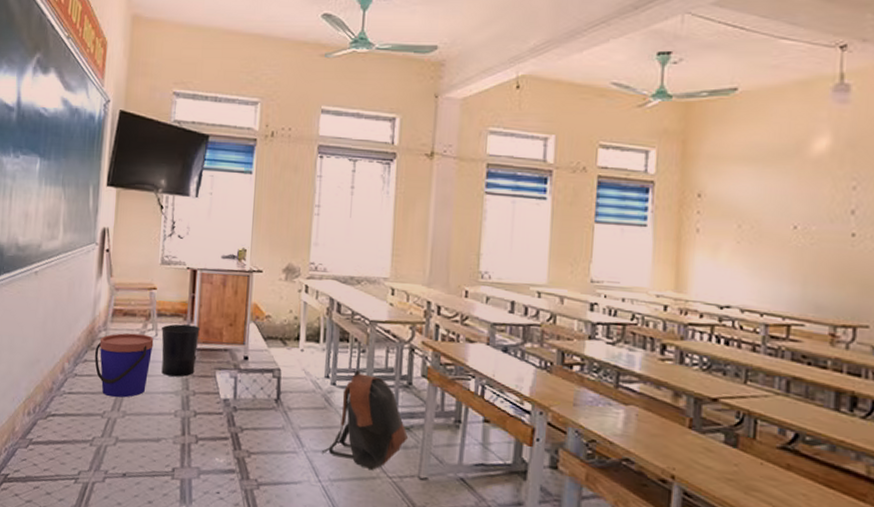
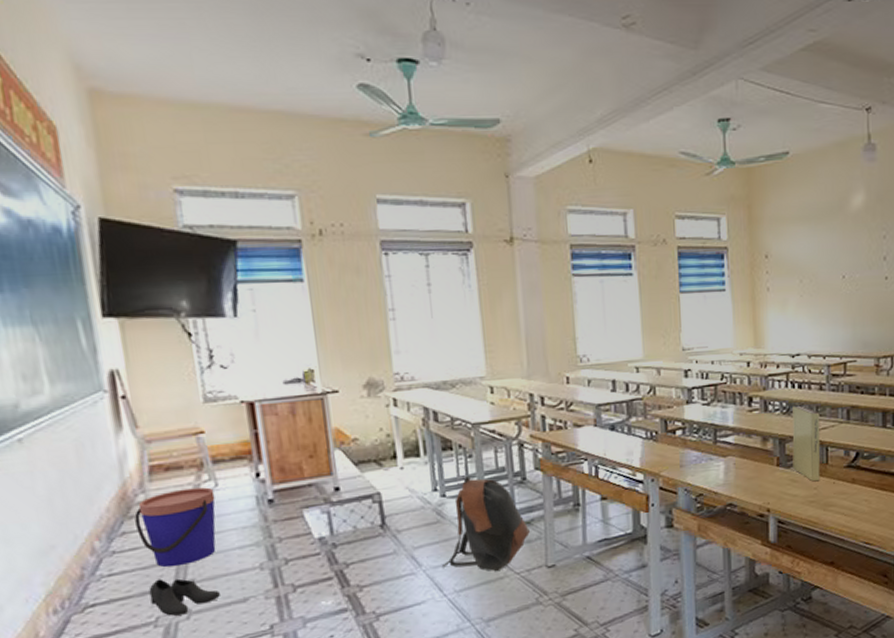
shoe: none [92,405,141,441] -> present [149,578,220,616]
waste bin: present [161,324,200,377] -> none [220,465,276,528]
book: none [709,363,750,458] -> present [792,405,821,482]

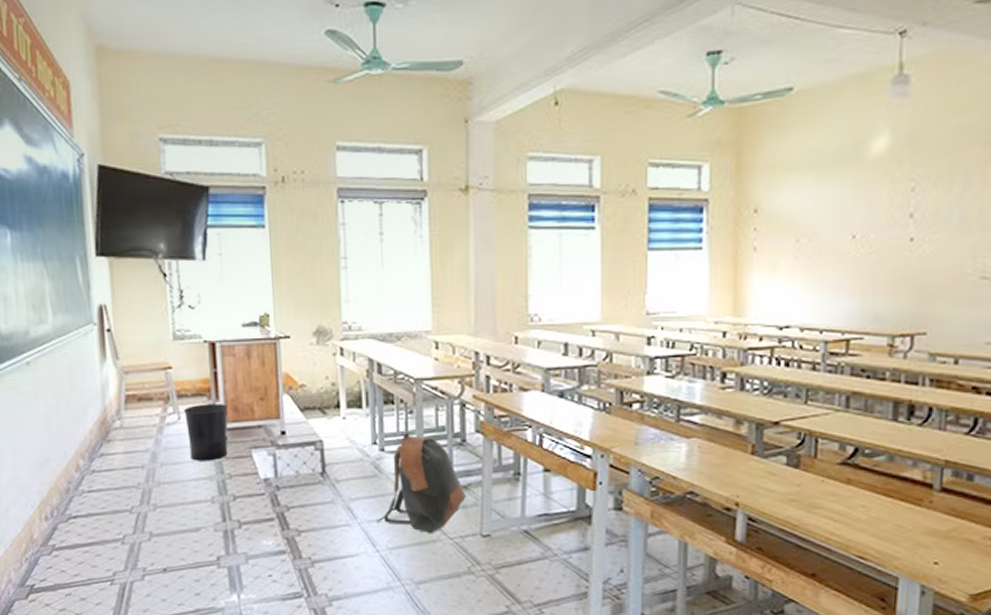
bucket: present [134,487,216,567] -> none [111,419,178,491]
shoe: present [149,578,220,616] -> none [119,500,177,536]
waste bin: none [220,465,276,528] -> present [183,404,228,461]
book: present [792,405,821,482] -> none [771,386,810,477]

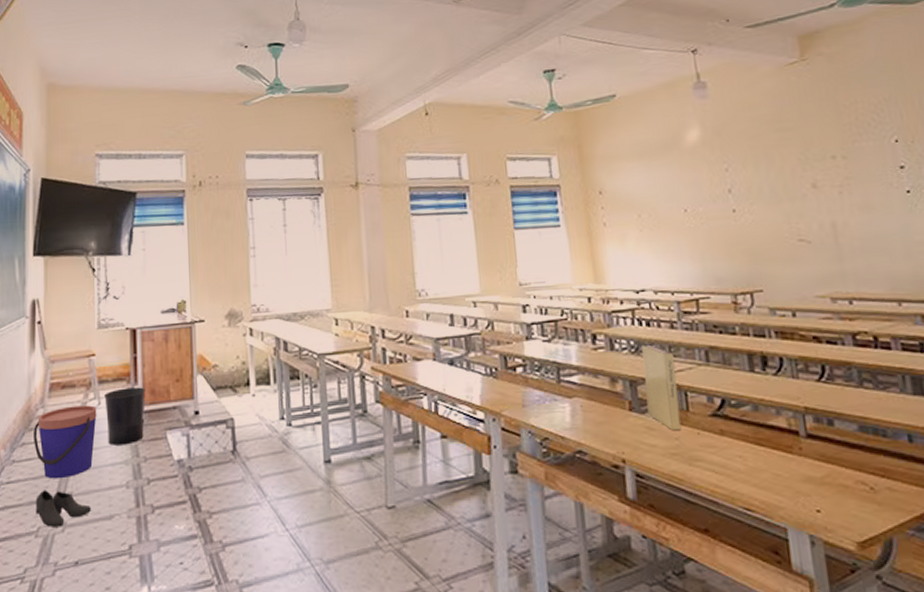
bucket: none [111,419,178,491] -> present [34,405,97,479]
shoe: none [119,500,177,536] -> present [35,490,91,527]
backpack: present [377,431,467,533] -> none [286,405,371,507]
book: none [771,386,810,477] -> present [641,344,681,431]

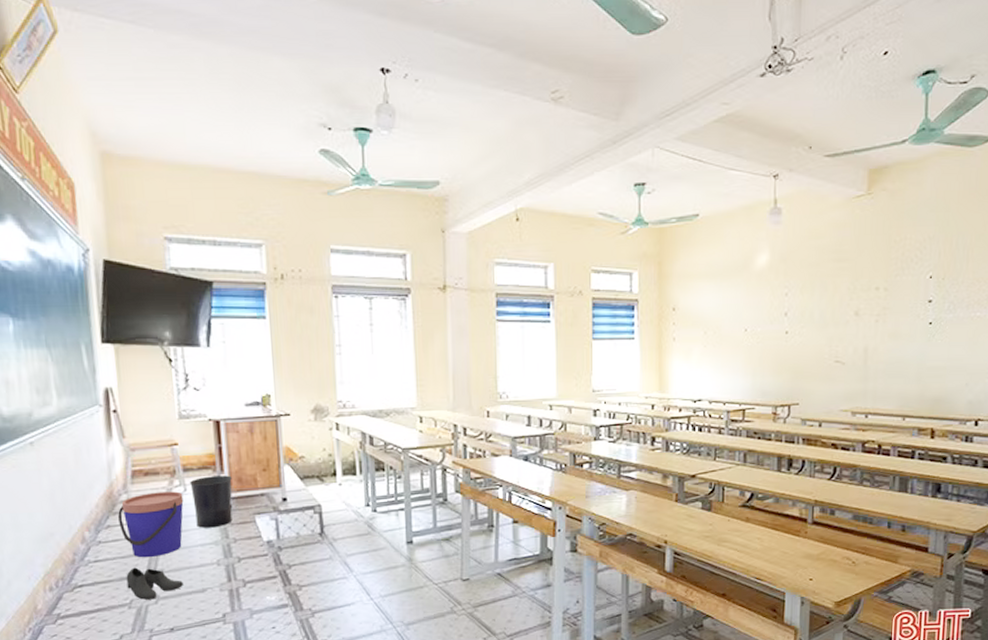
book: present [641,344,681,431] -> none [690,447,718,518]

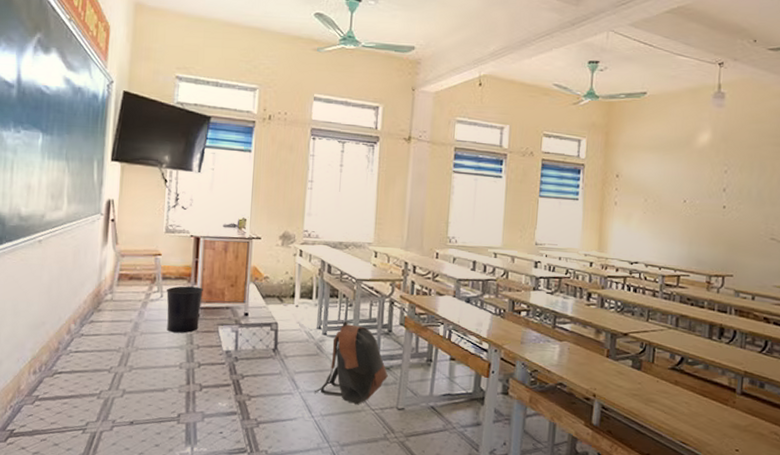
bucket: present [118,491,184,558] -> none [101,295,159,354]
shoe: present [126,567,183,600] -> none [99,361,148,393]
backpack: none [371,494,449,580] -> present [315,320,389,404]

